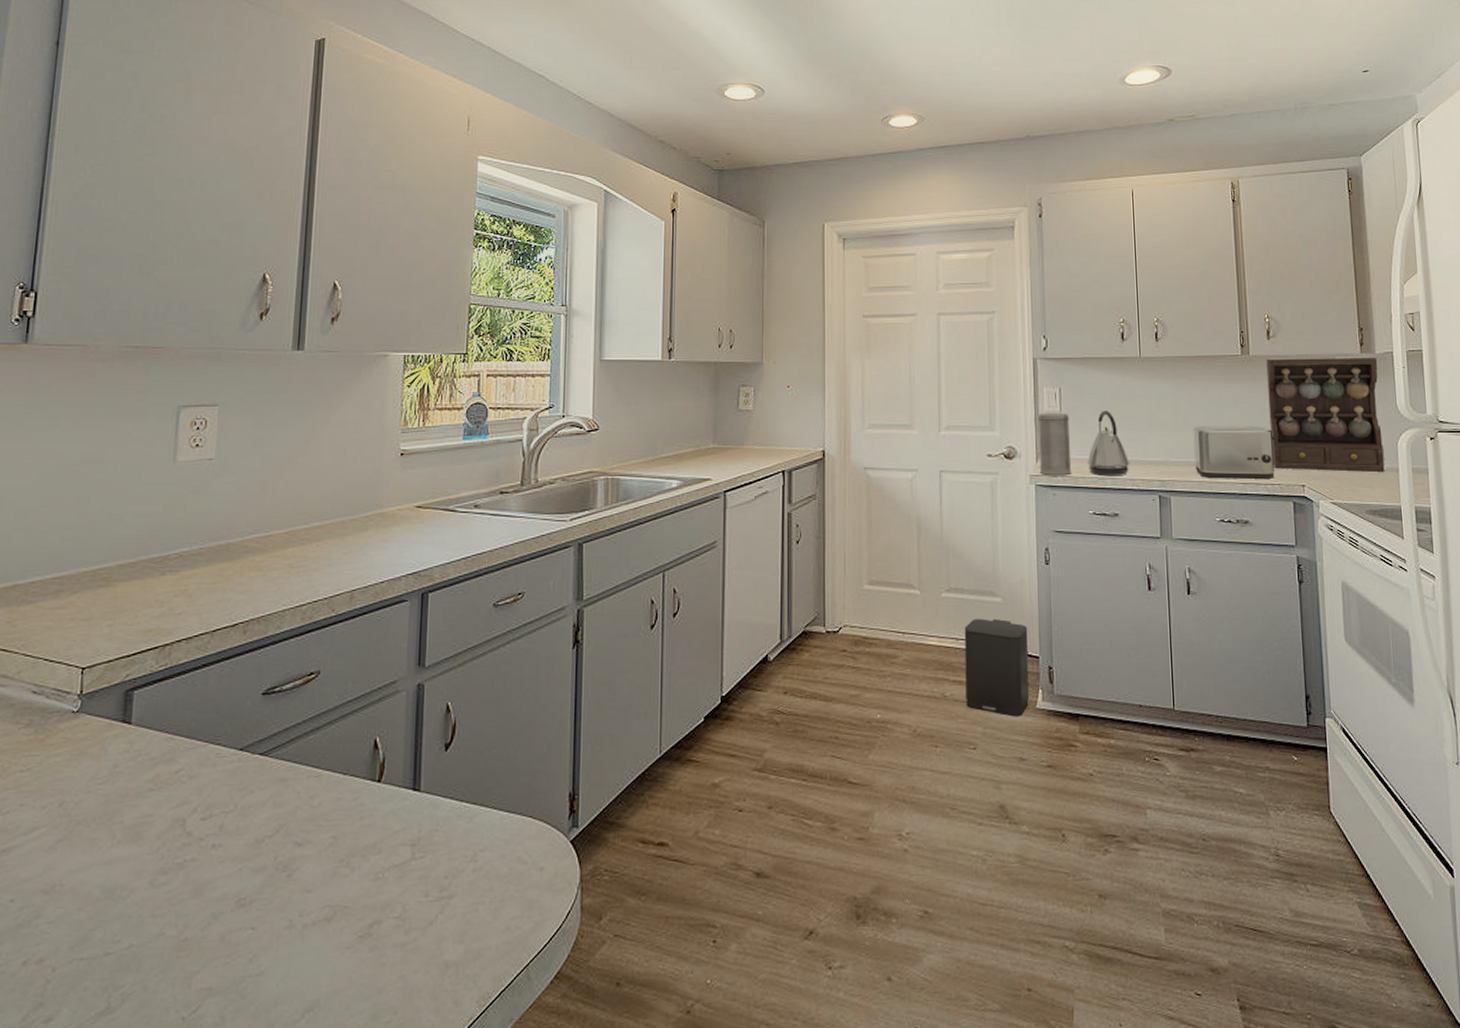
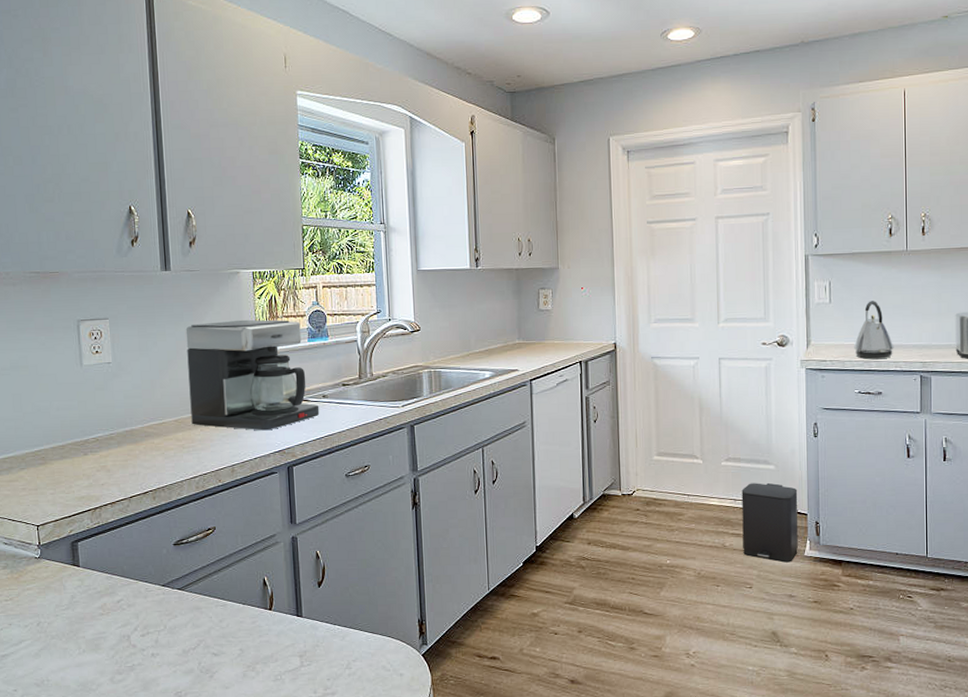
coffee maker: none [306,411,469,548] -> present [185,319,320,431]
canister: present [1037,412,1072,476] -> none [808,303,840,361]

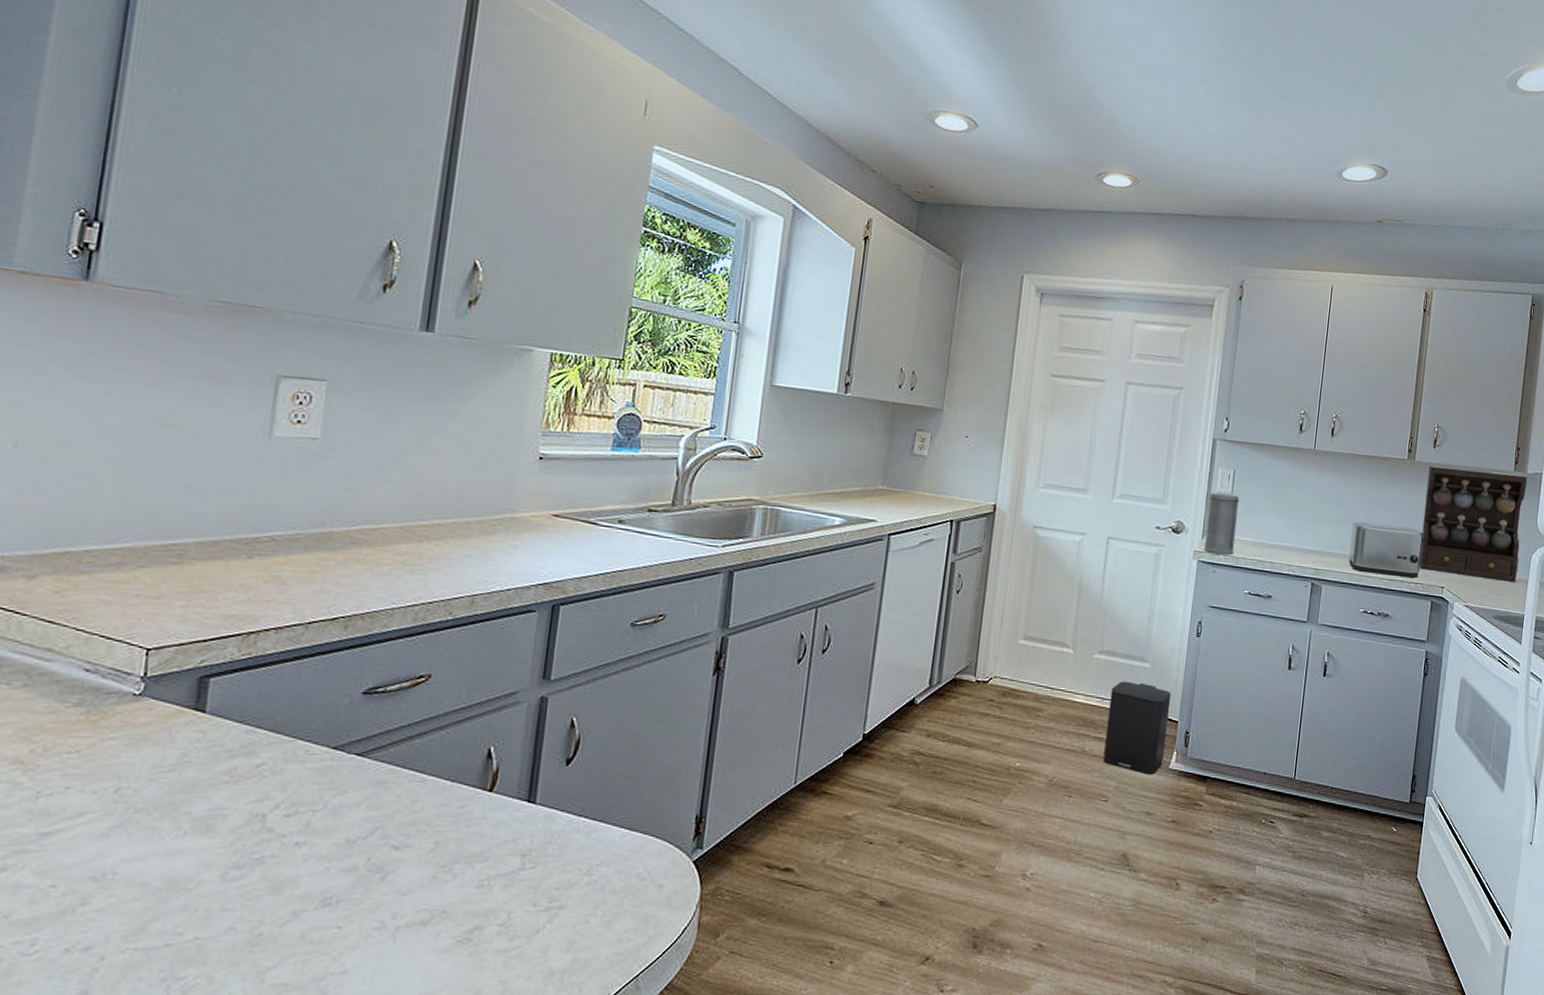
coffee maker: present [185,319,320,431] -> none [424,406,612,556]
canister: none [808,303,840,361] -> present [1203,492,1240,556]
kettle: present [854,301,894,360] -> none [1250,497,1290,561]

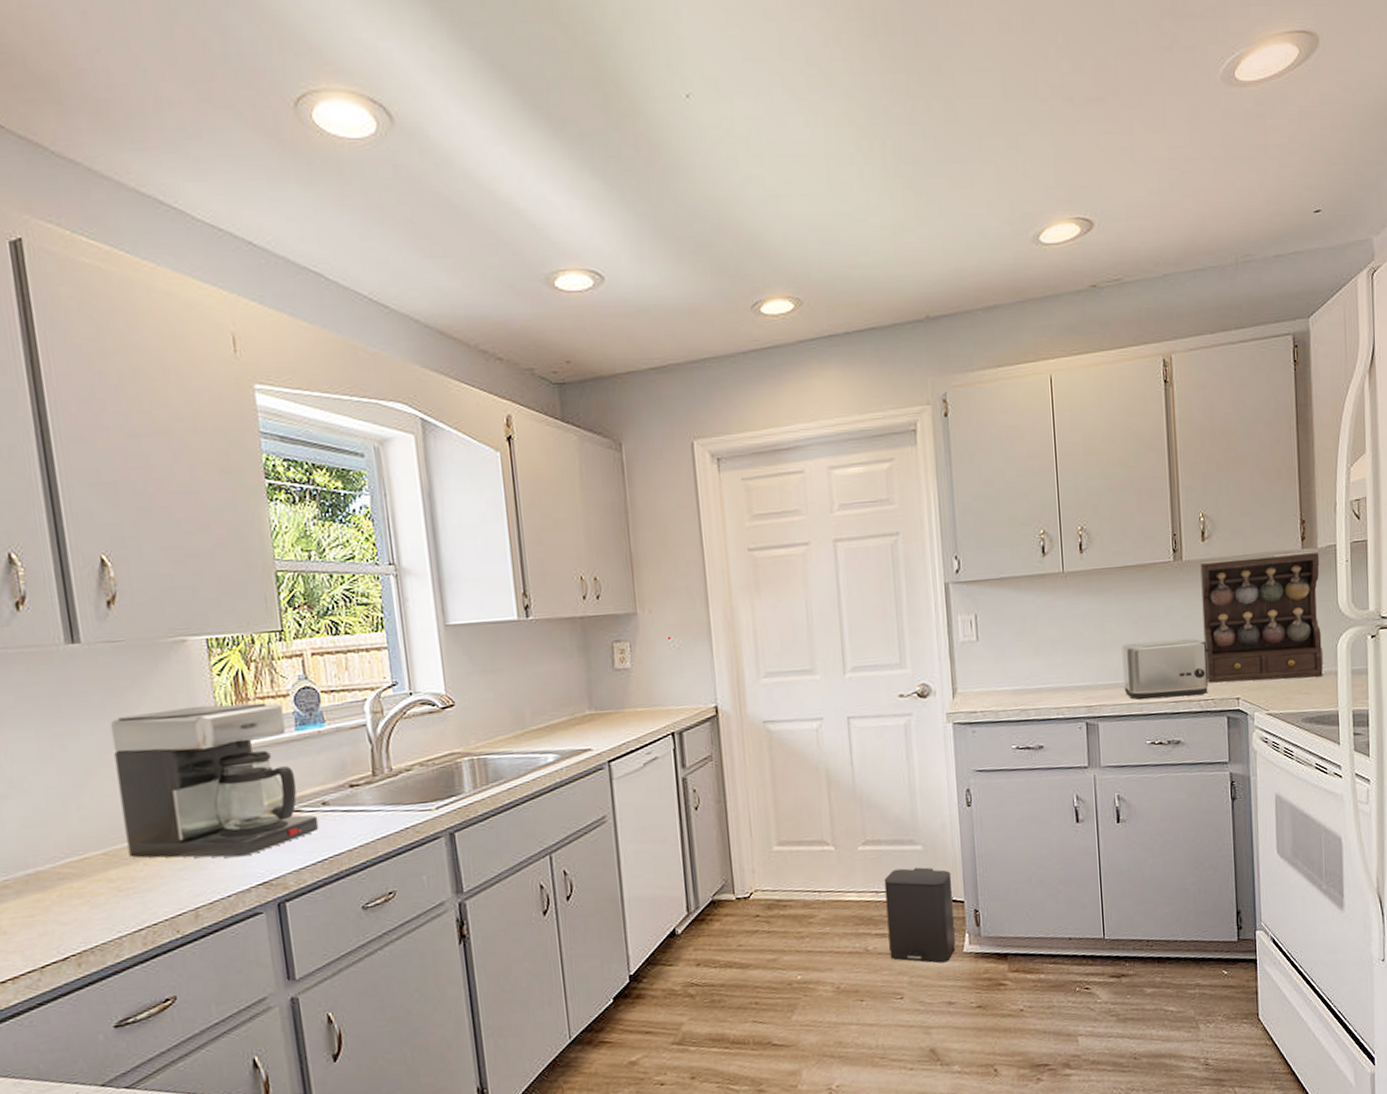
coffee maker: none [424,406,612,556] -> present [110,703,319,858]
canister: present [1203,492,1240,556] -> none [952,641,992,713]

